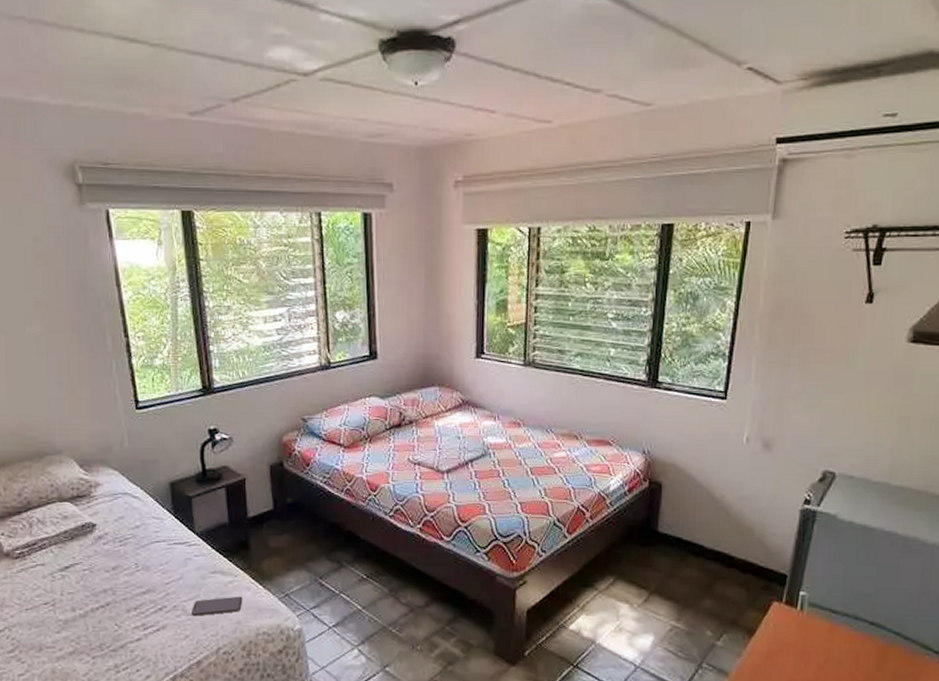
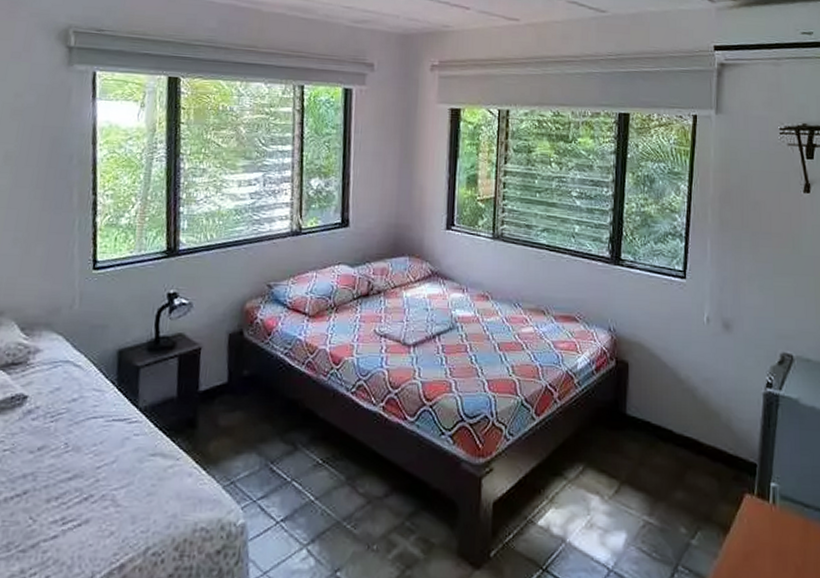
smartphone: present [192,596,243,616] -> none [121,483,183,508]

